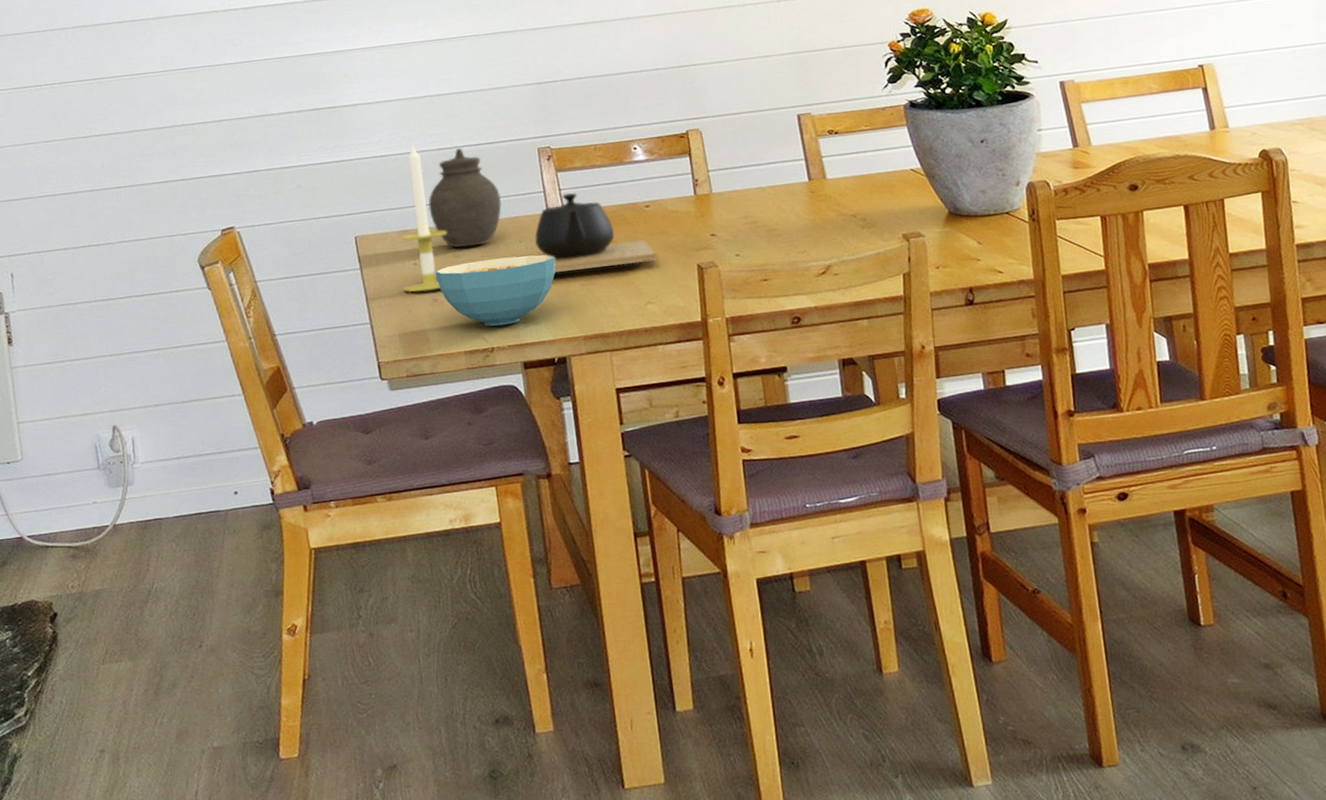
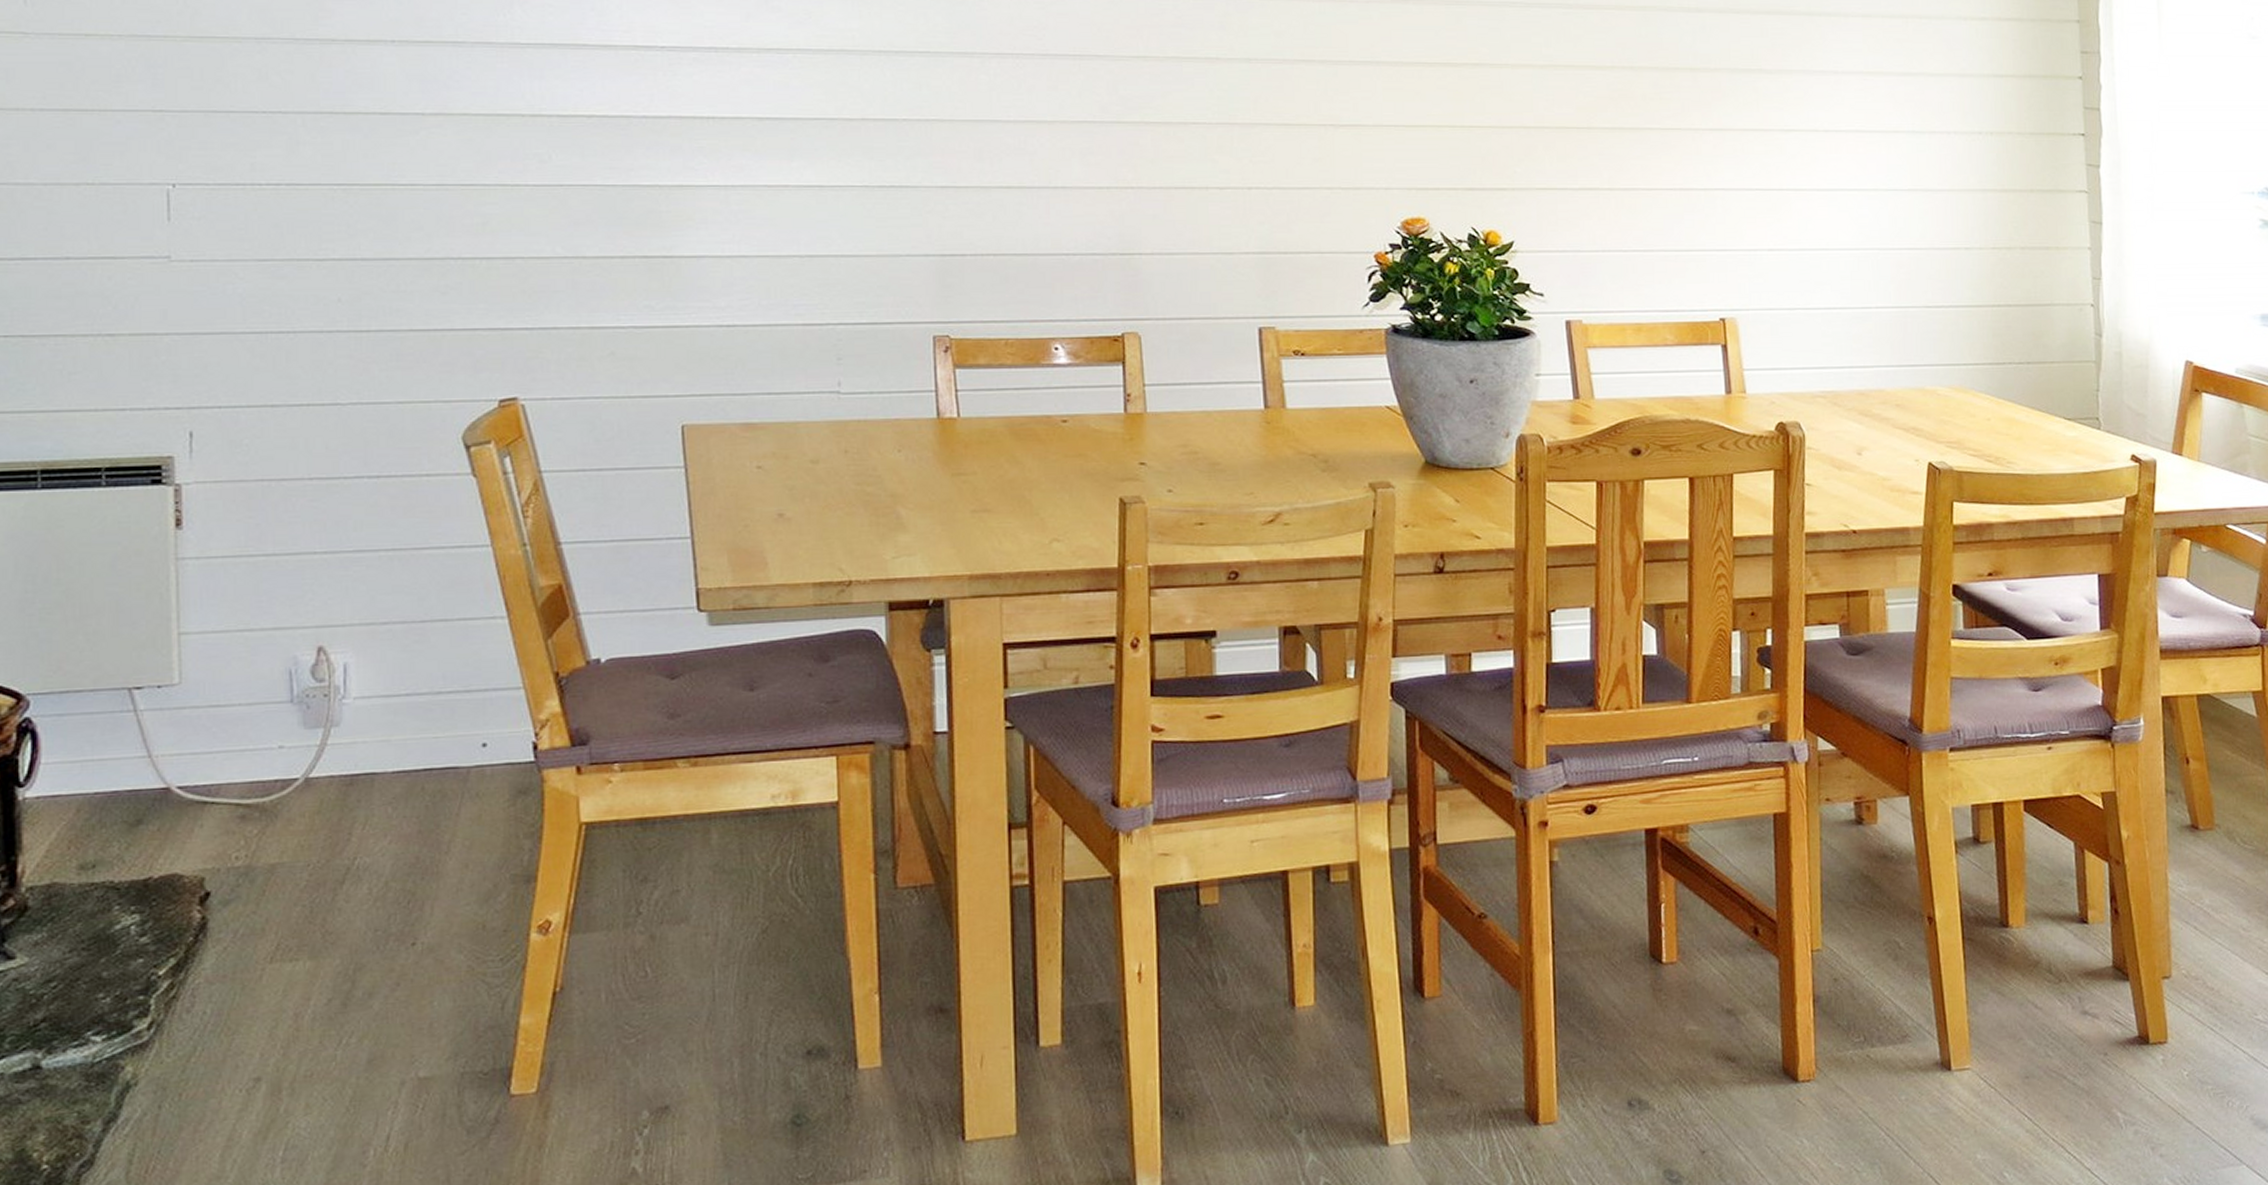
candle: present [400,142,448,293] -> none [739,312,806,503]
jar: present [428,148,502,248] -> none [784,326,881,452]
cereal bowl: present [435,255,556,327] -> none [784,468,943,555]
teapot: present [519,193,658,273] -> none [896,396,1071,493]

